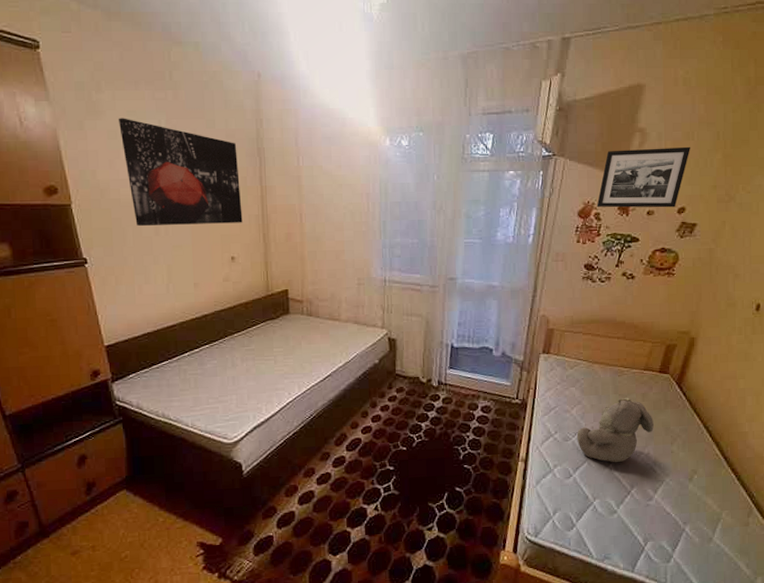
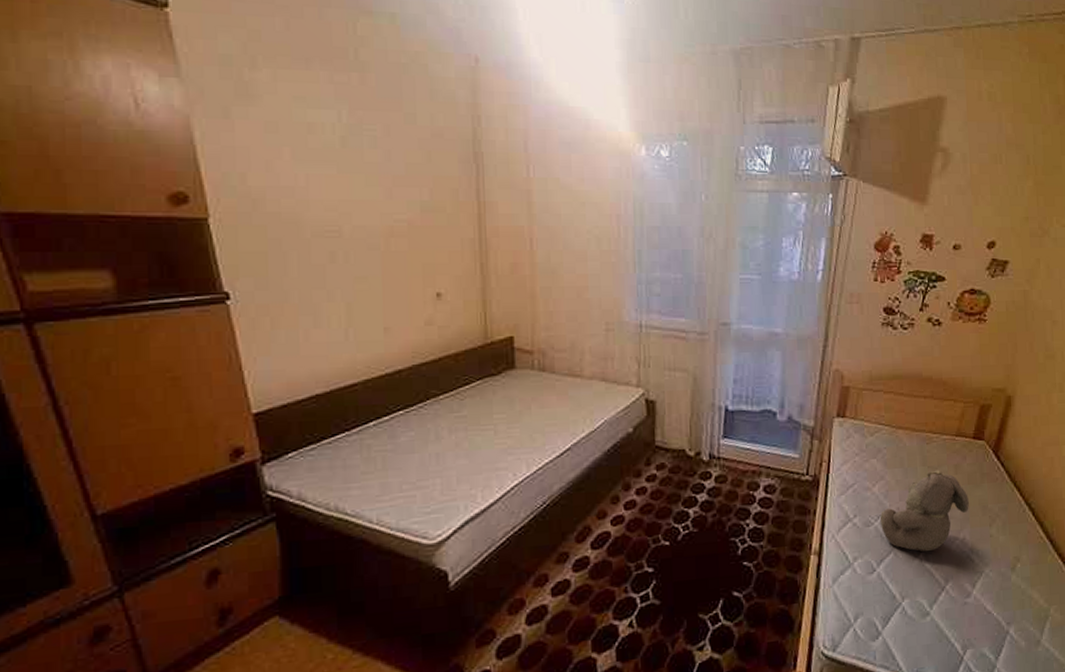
wall art: present [118,118,243,226] -> none [280,105,453,249]
picture frame: present [596,146,690,208] -> none [895,171,999,242]

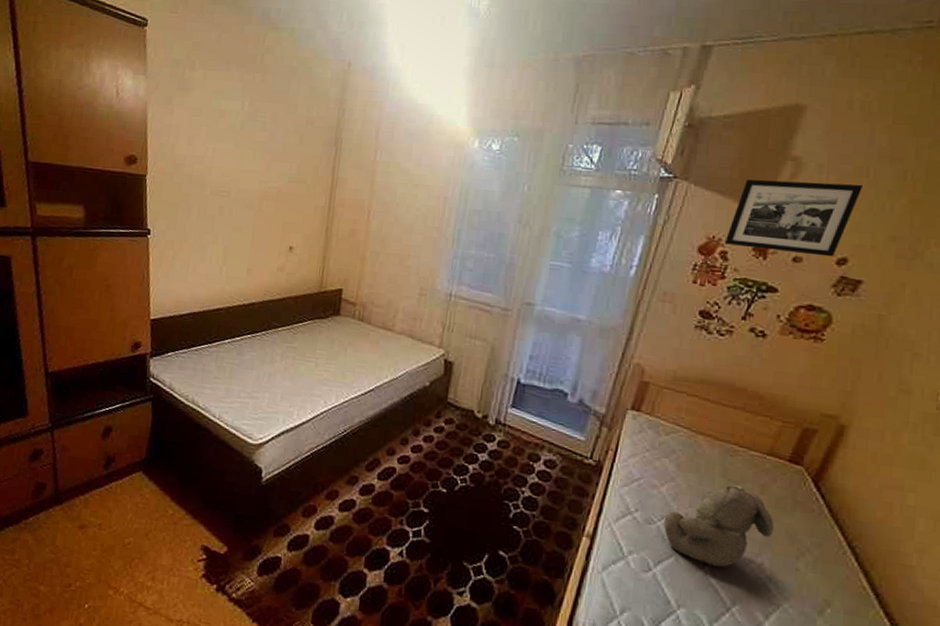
picture frame: none [895,171,999,242] -> present [724,179,863,257]

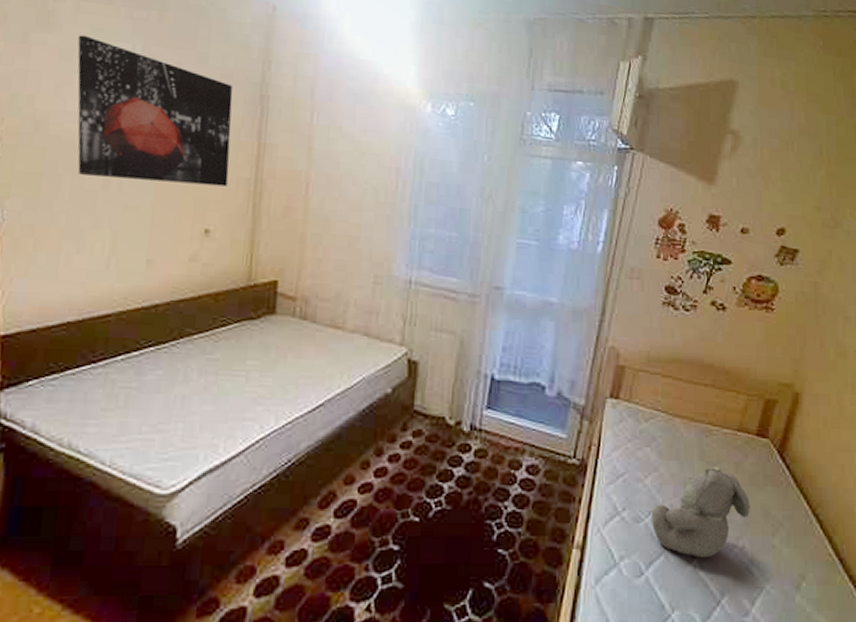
wall art: none [202,96,315,213] -> present [77,35,233,187]
picture frame: present [724,179,863,257] -> none [681,152,790,228]

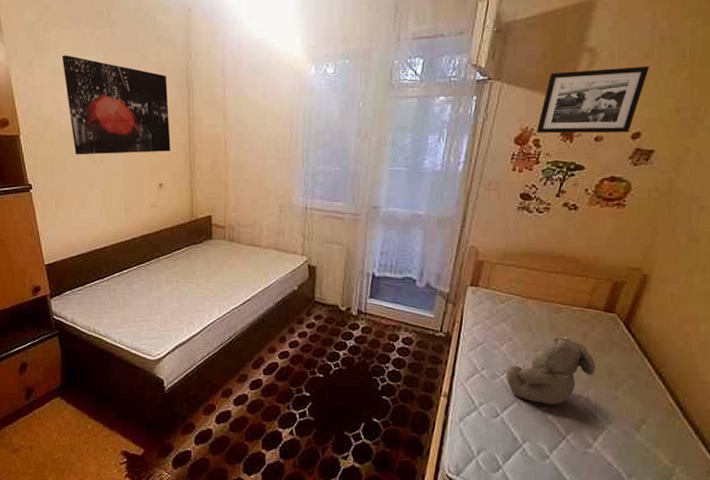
picture frame: none [681,152,790,228] -> present [536,65,649,134]

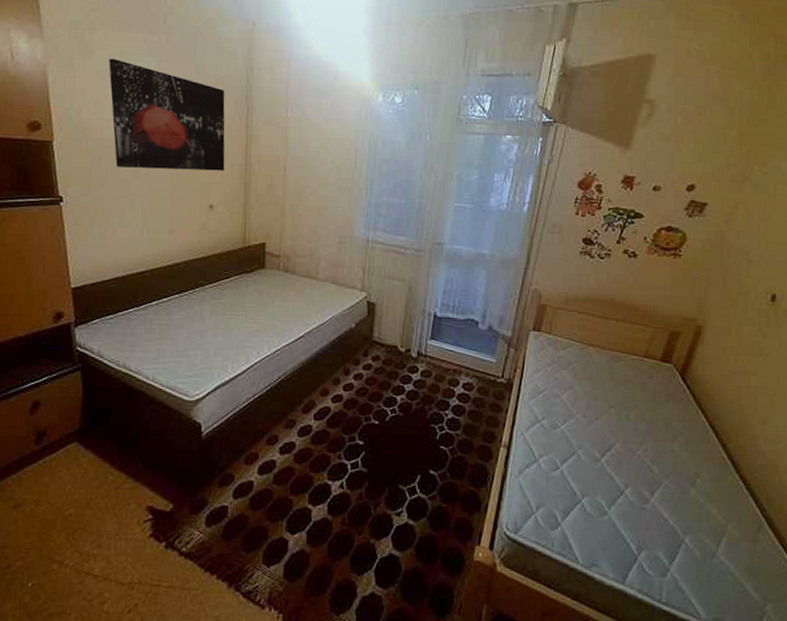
teddy bear: present [506,336,595,405] -> none [566,385,653,458]
picture frame: present [536,65,649,134] -> none [598,120,702,185]

